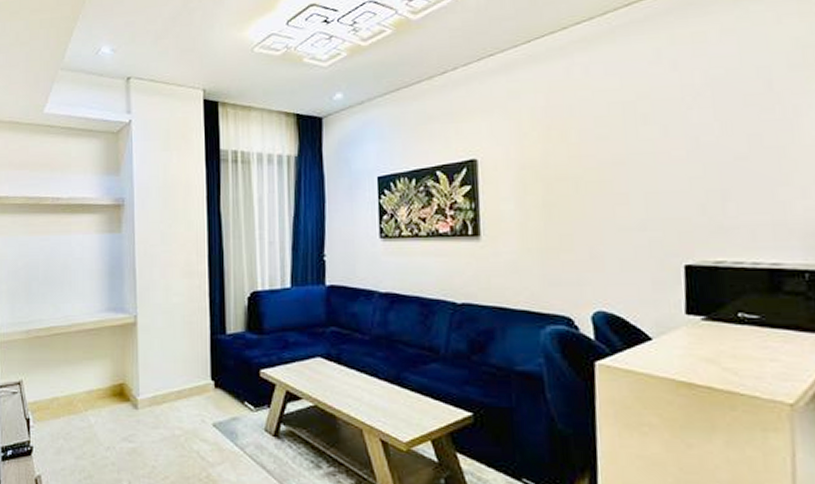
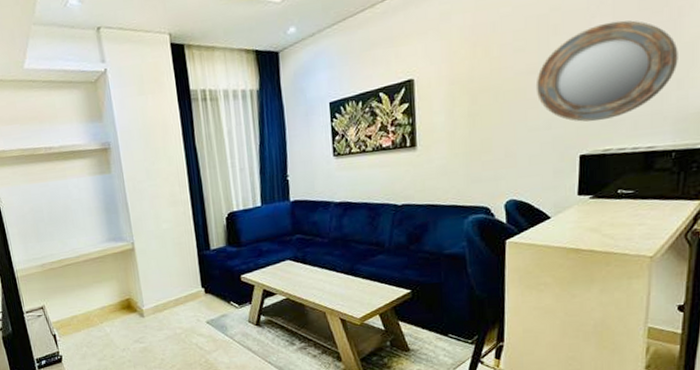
home mirror: none [624,115,800,227] -> present [535,20,678,122]

